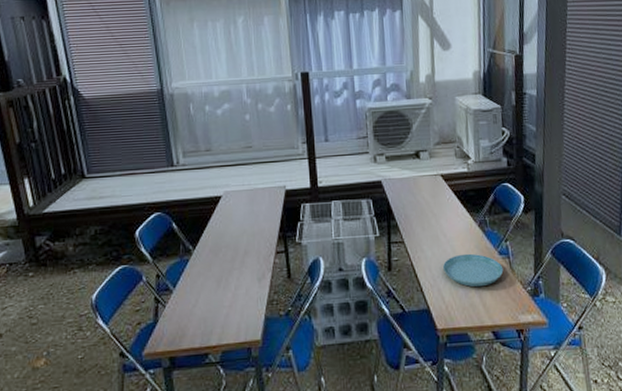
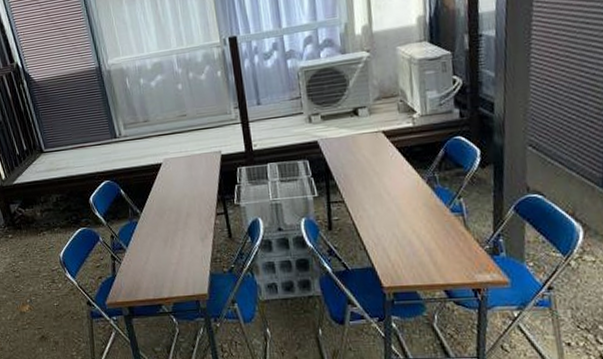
saucer: present [443,253,504,287] -> none [388,211,457,246]

